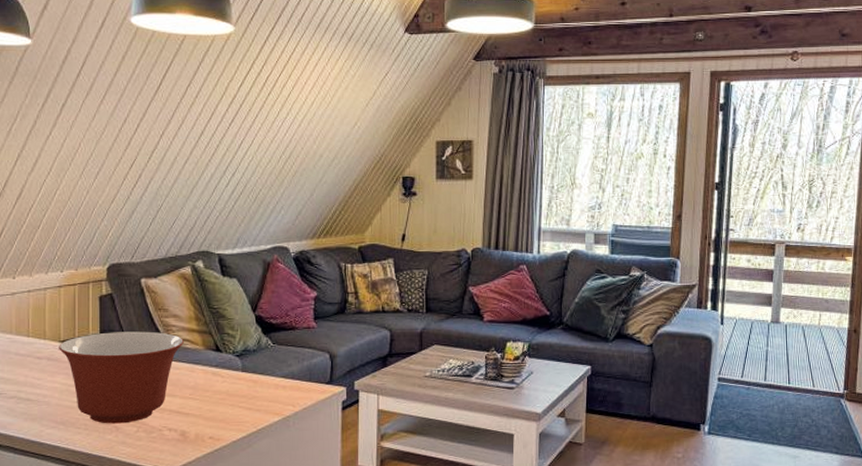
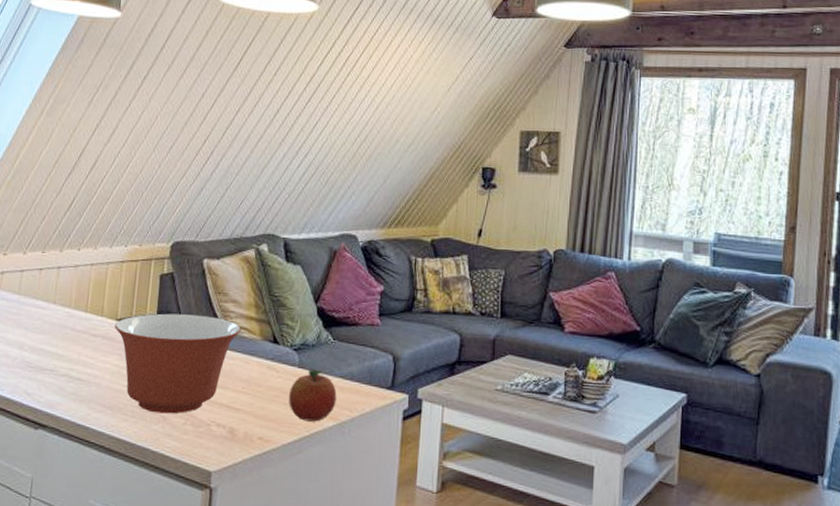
fruit: none [235,372,280,419] -> present [289,369,337,422]

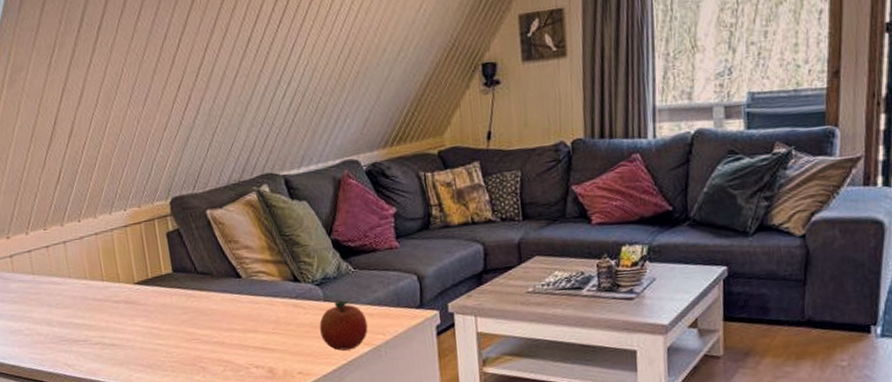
mixing bowl: present [115,313,241,414] -> none [134,265,259,365]

